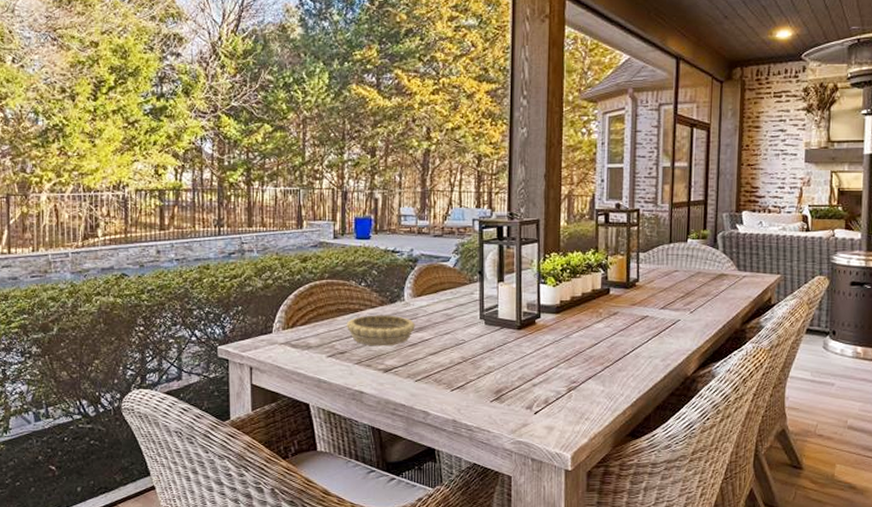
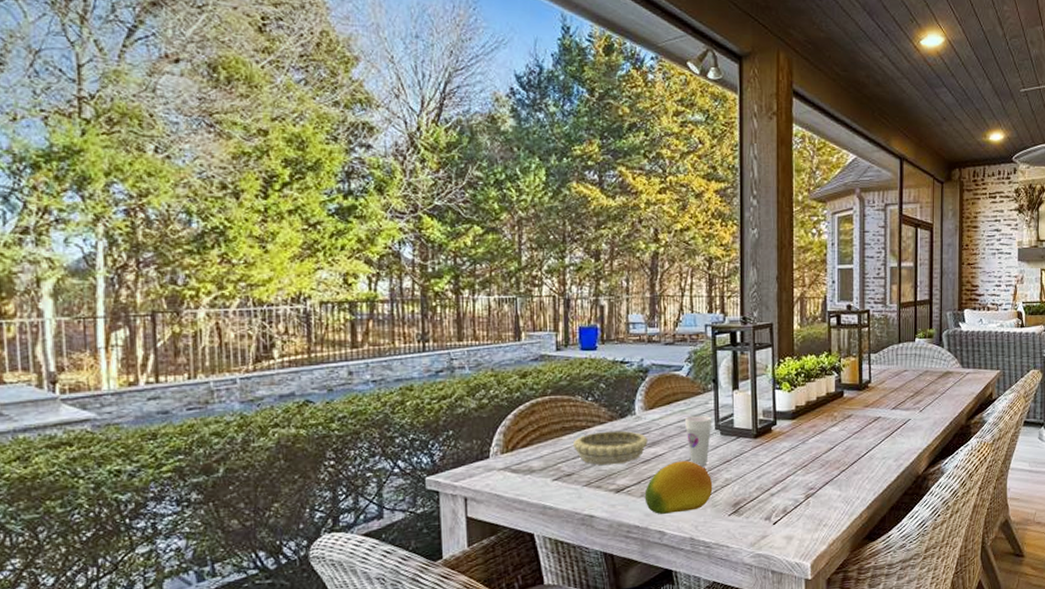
fruit: none [411,347,476,395] -> present [644,461,713,514]
cup: none [451,304,477,353] -> present [685,415,712,467]

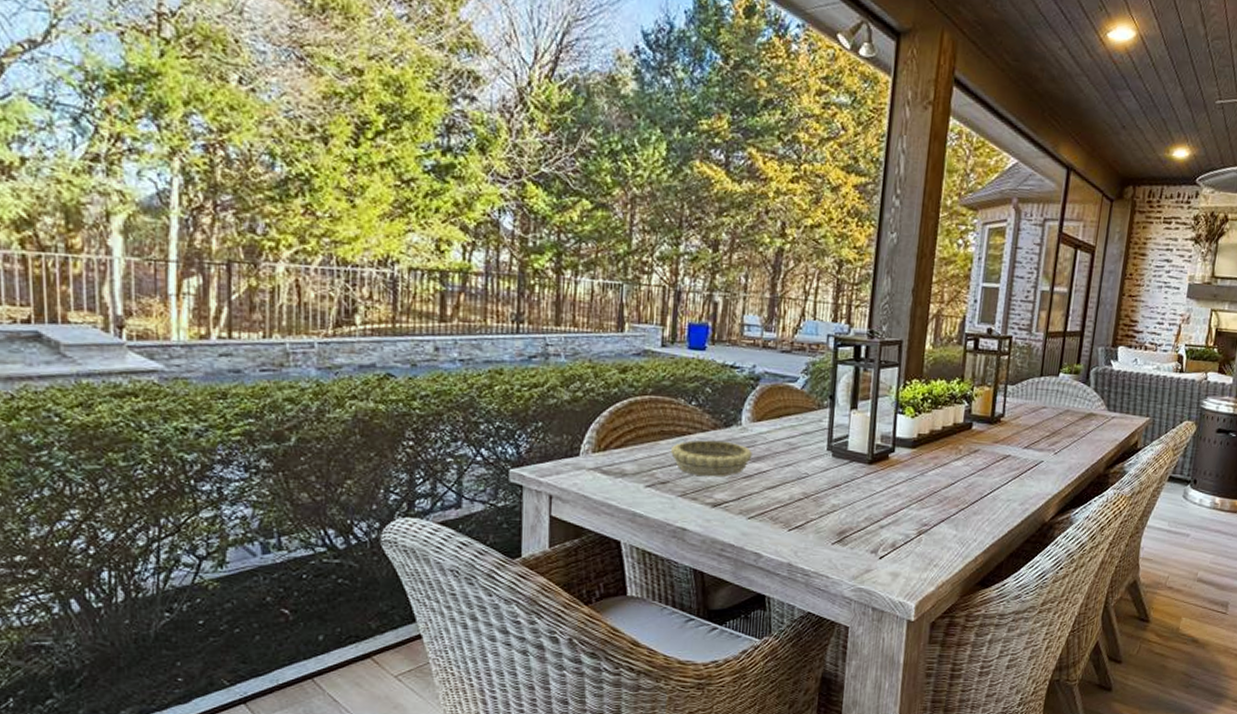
fruit: present [644,461,713,514] -> none [742,480,818,535]
cup: present [685,415,712,467] -> none [794,432,825,489]

